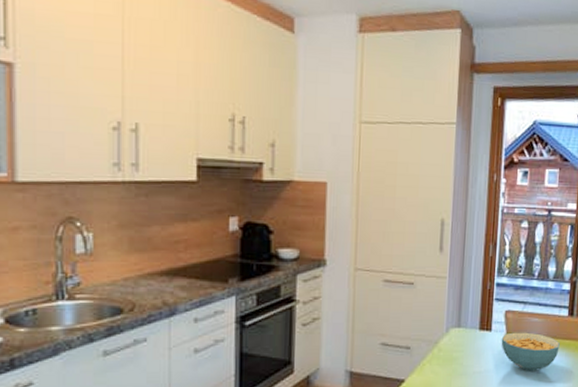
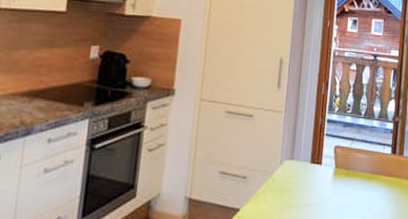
cereal bowl: present [501,332,560,371] -> none [330,167,384,206]

